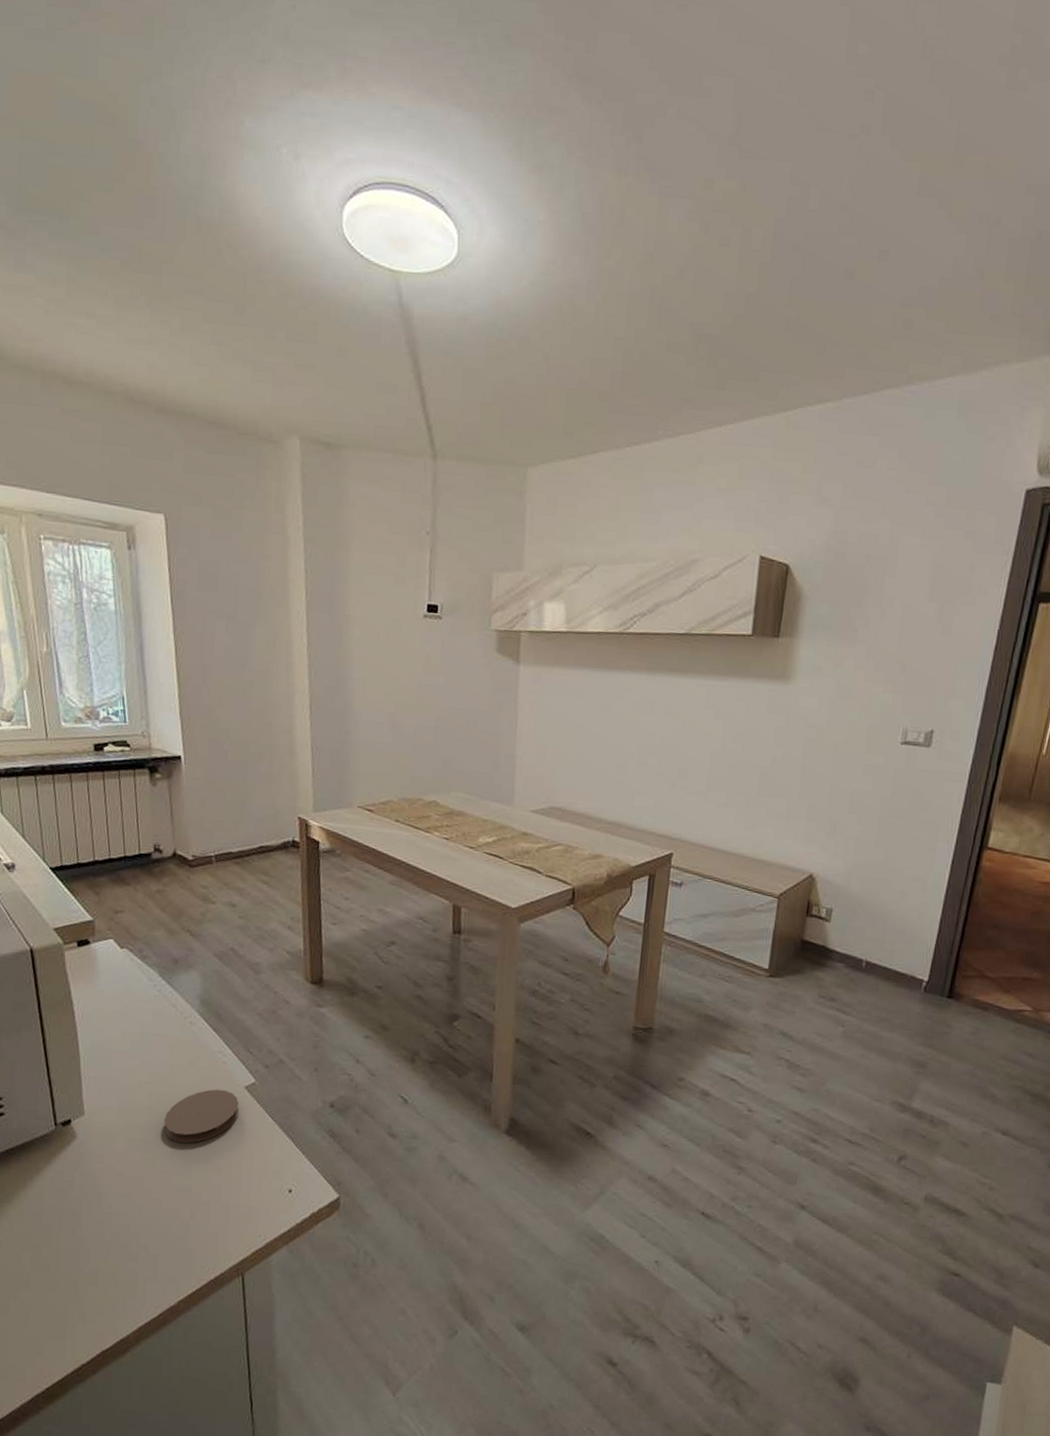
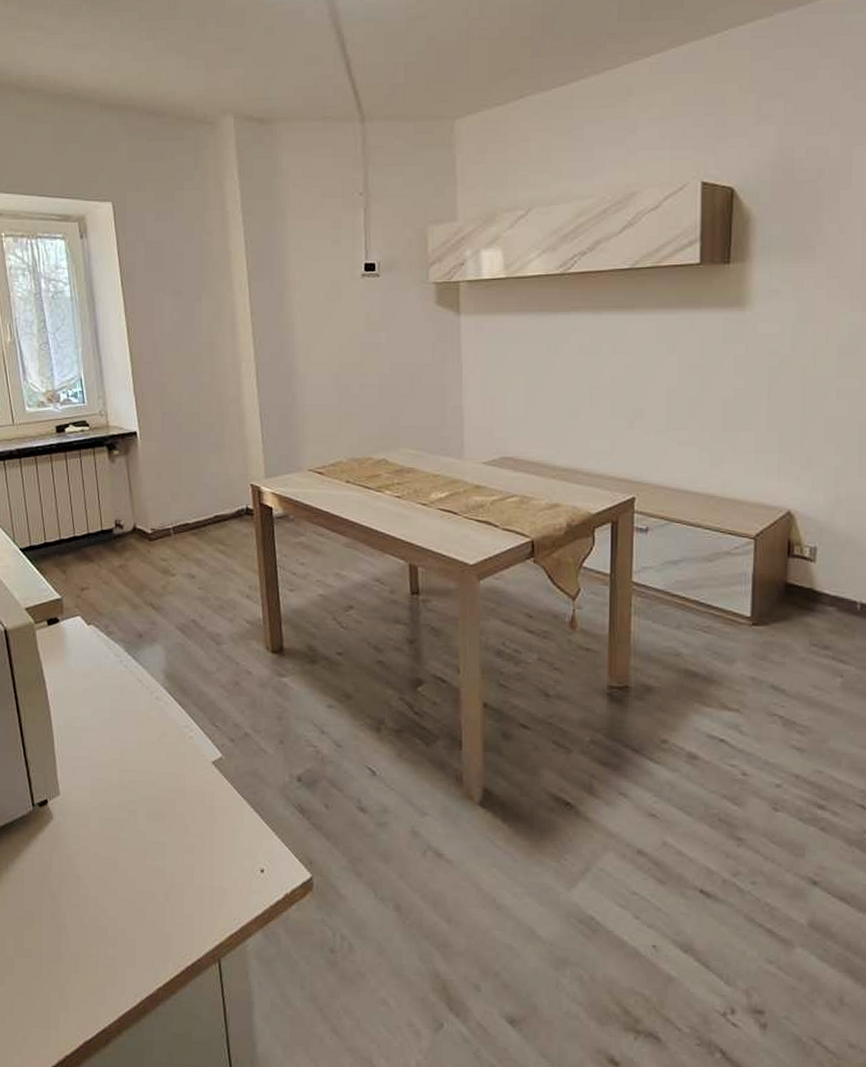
coaster: present [164,1089,239,1143] -> none [135,765,207,822]

